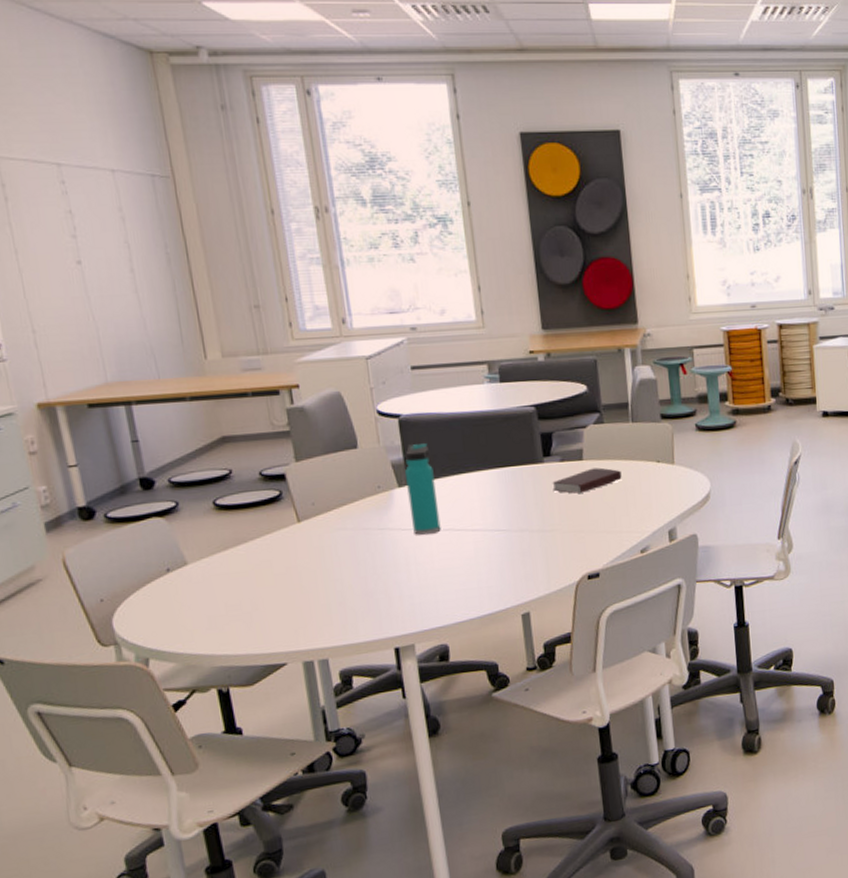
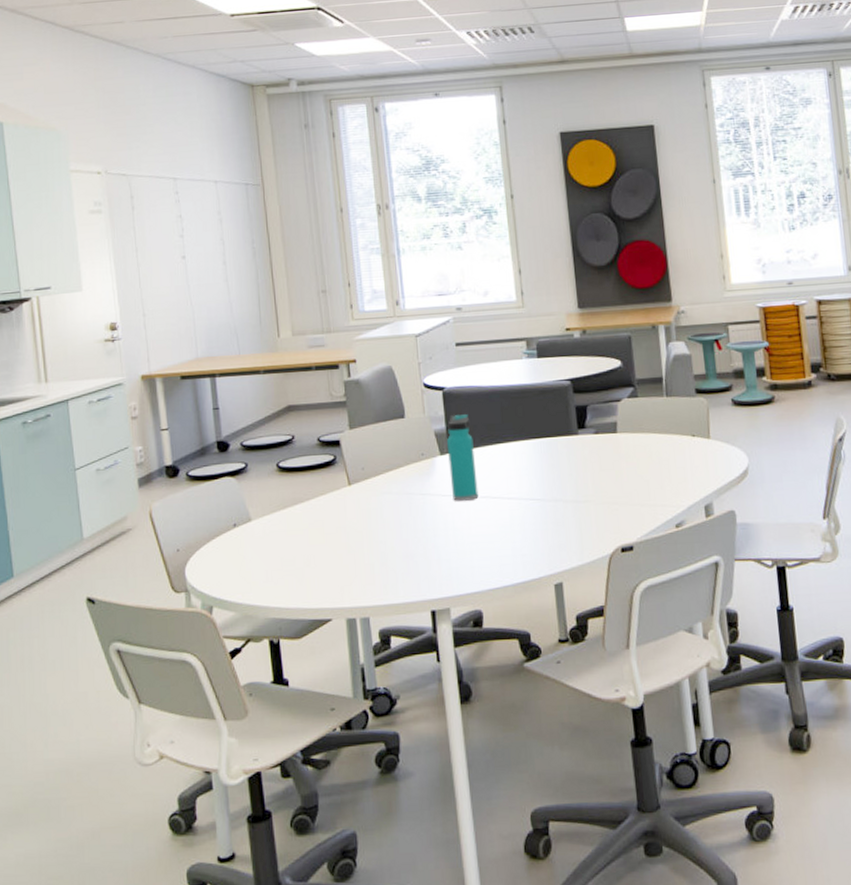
book: present [552,467,622,494] -> none [586,440,656,465]

